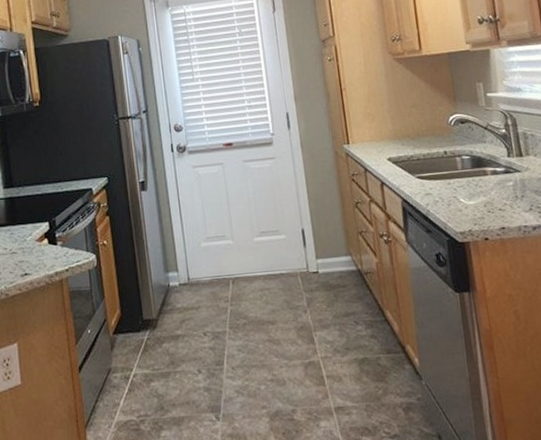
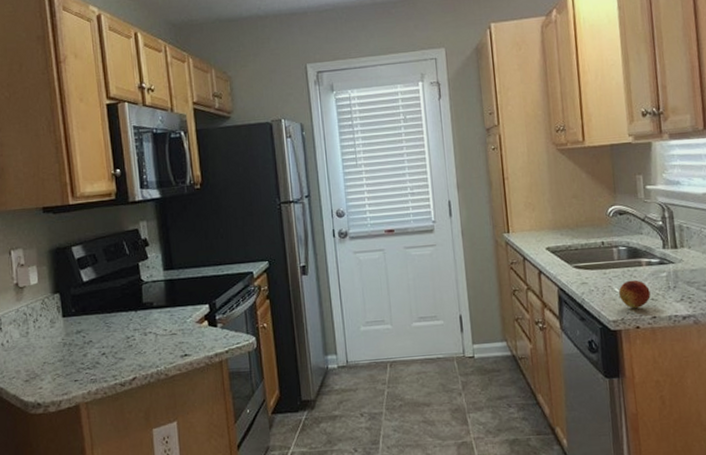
fruit: none [464,189,498,220] -> present [618,280,651,309]

